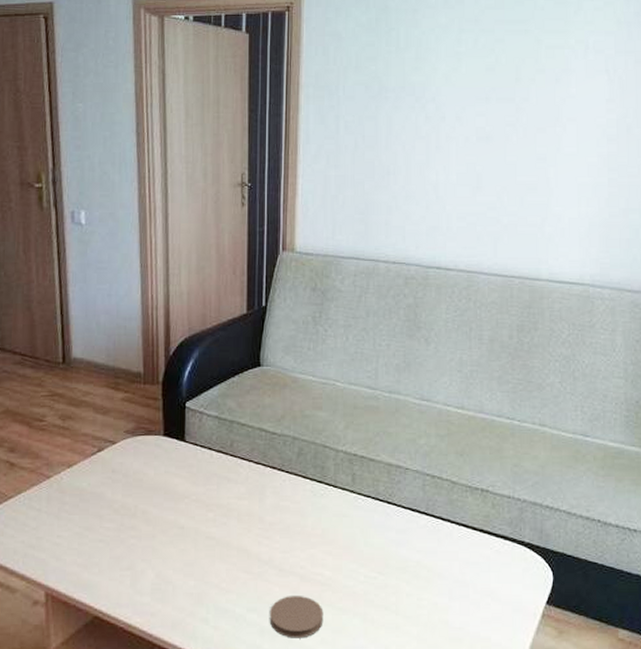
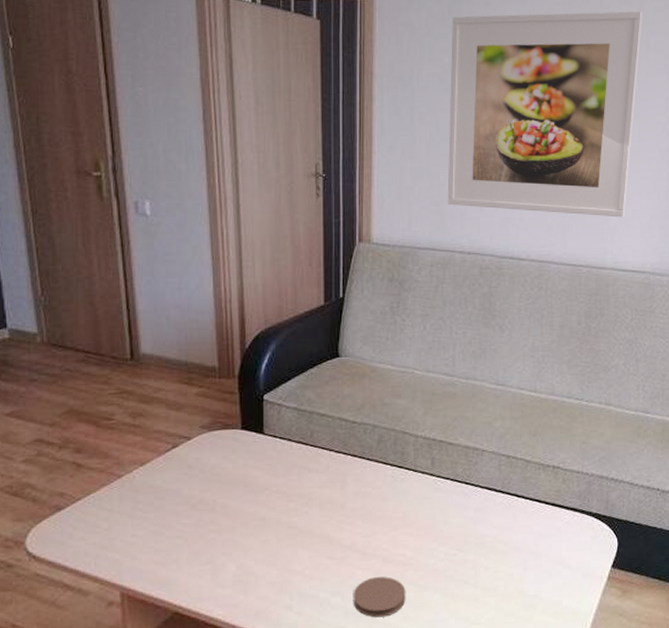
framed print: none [372,11,580,226] -> present [447,11,642,218]

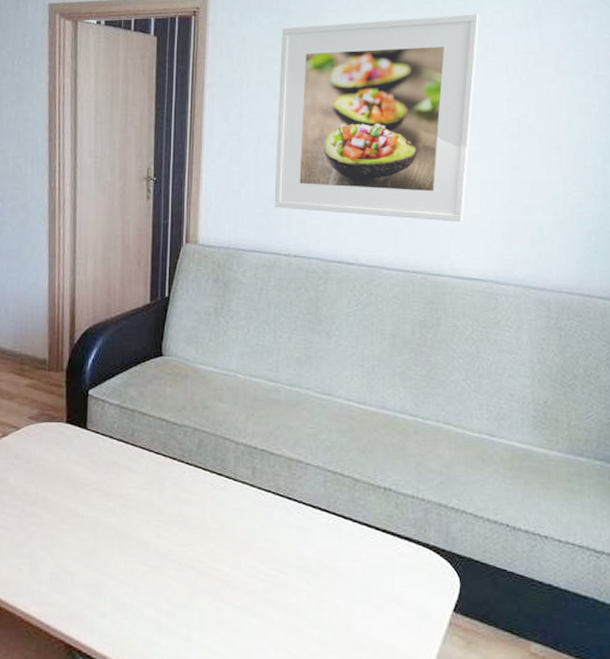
coaster: present [353,576,406,618] -> none [167,591,222,637]

